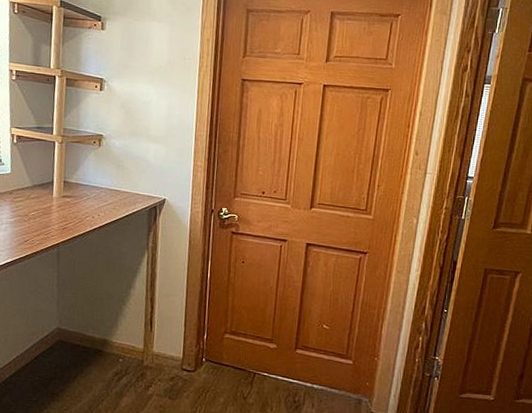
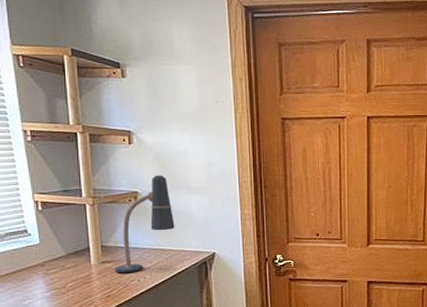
desk lamp: none [73,121,132,209] -> present [115,175,175,273]

